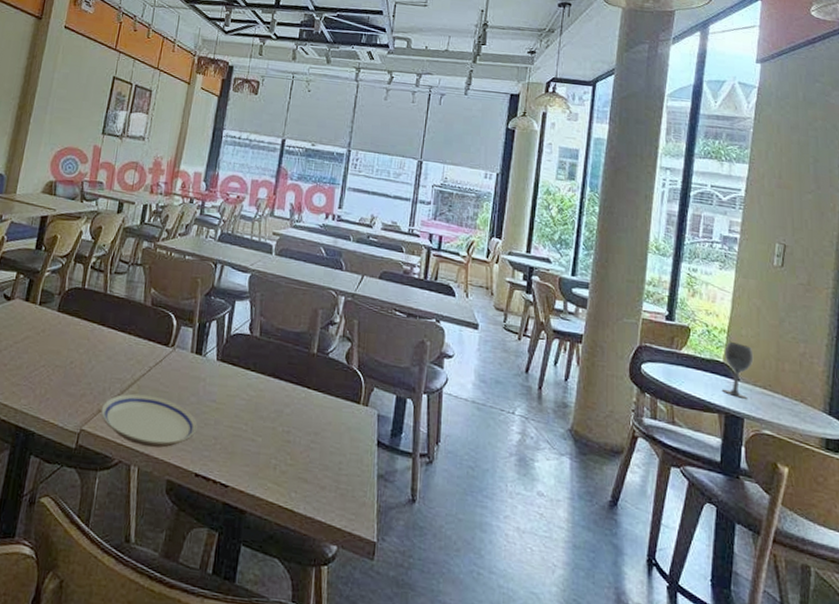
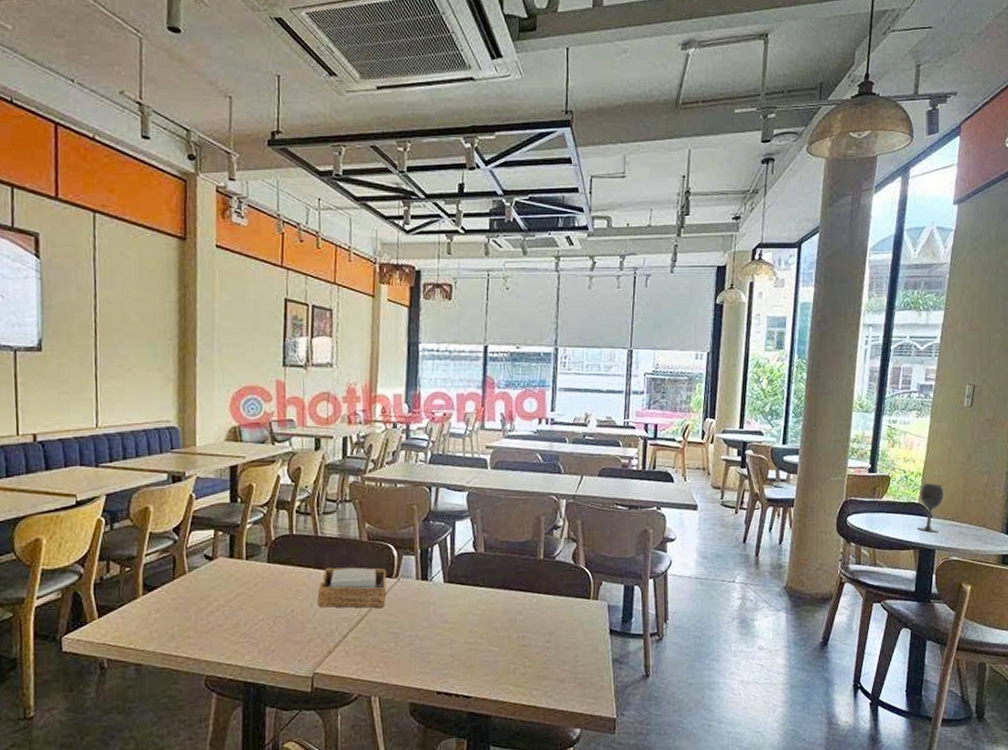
napkin holder: none [95,325,164,376] -> present [317,567,387,609]
plate: present [101,393,198,448] -> none [332,627,433,677]

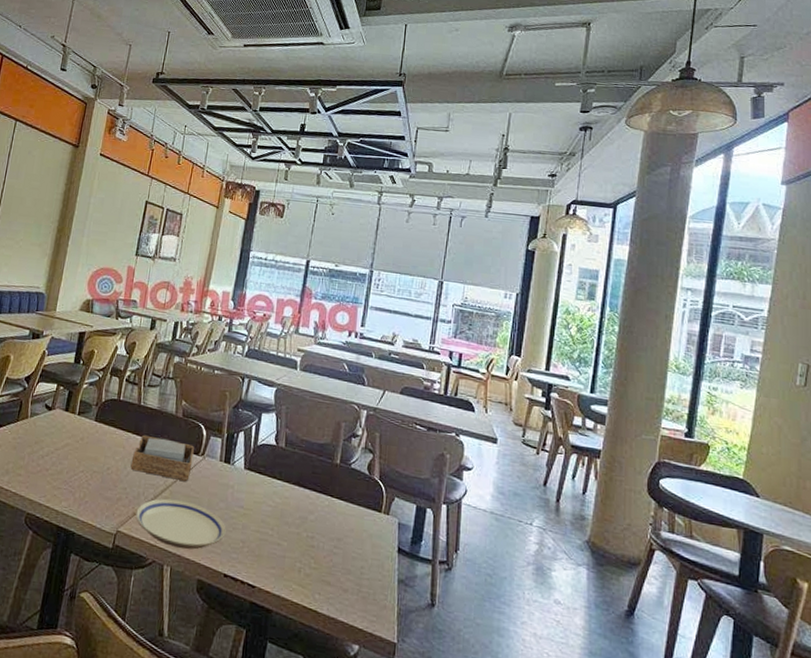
plate: none [332,627,433,677] -> present [136,498,226,550]
wine glass: present [917,483,945,533] -> none [741,458,774,515]

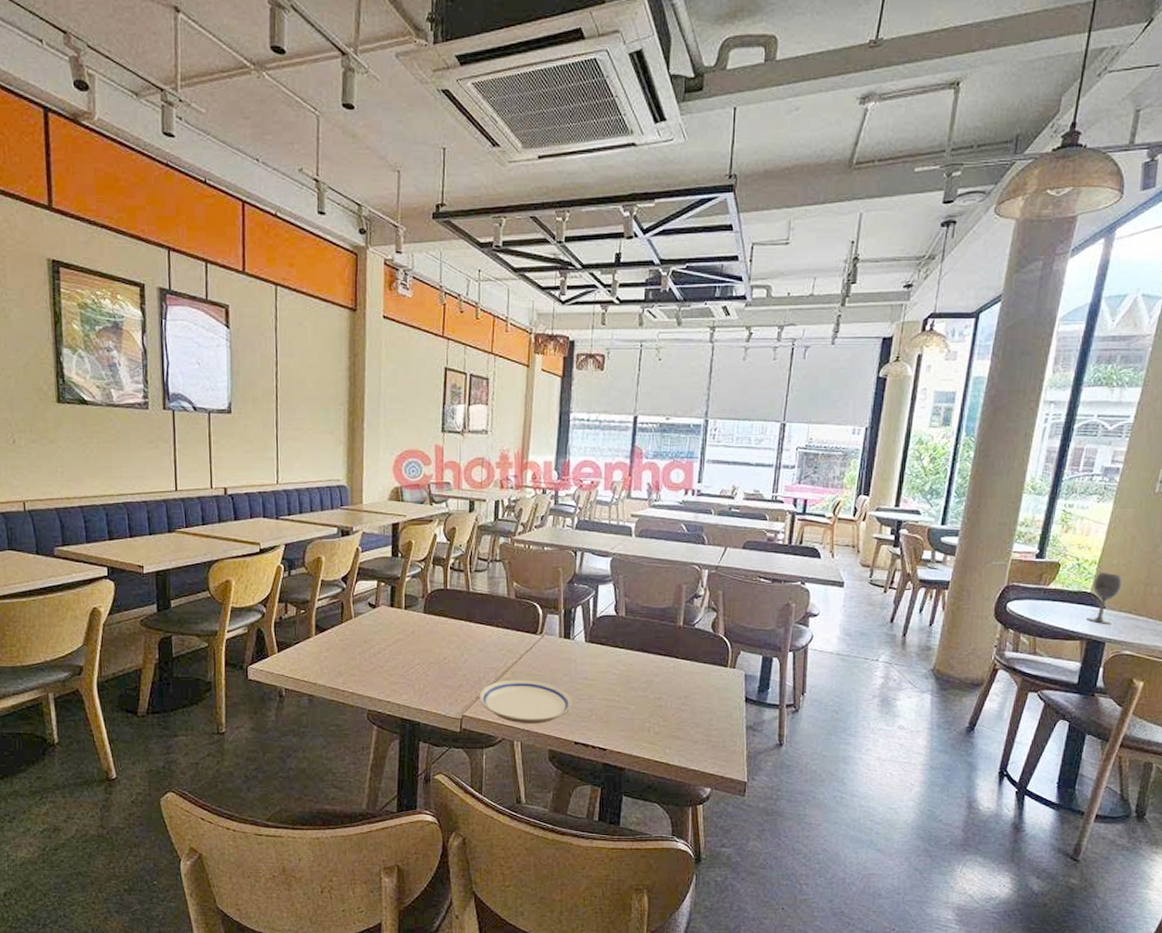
napkin holder: present [130,434,194,482] -> none [467,621,531,662]
wine glass: none [741,458,774,515] -> present [1086,572,1123,624]

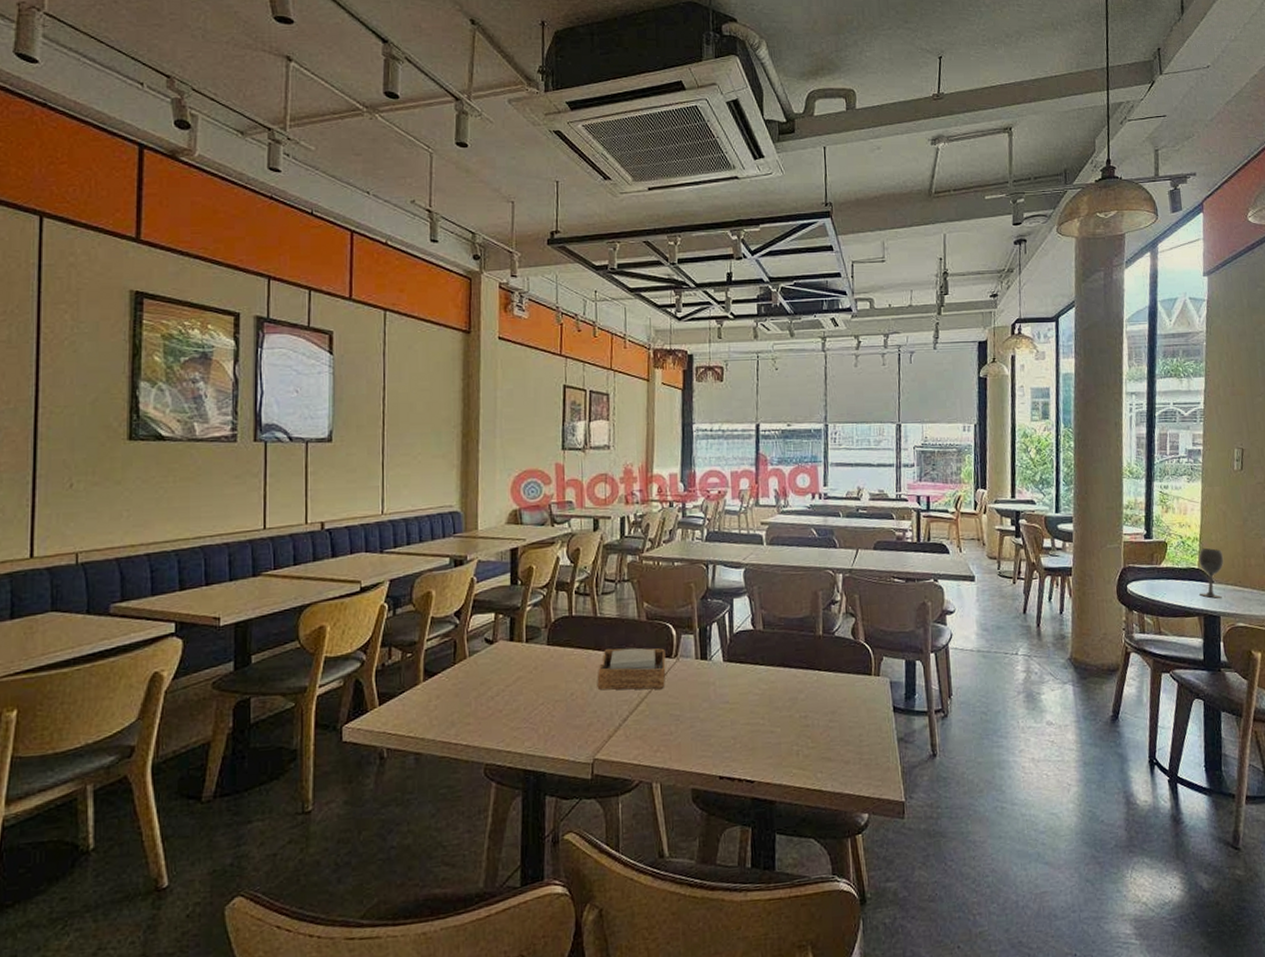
napkin holder: none [467,621,531,662] -> present [597,647,666,691]
plate: present [479,679,572,723] -> none [612,709,714,762]

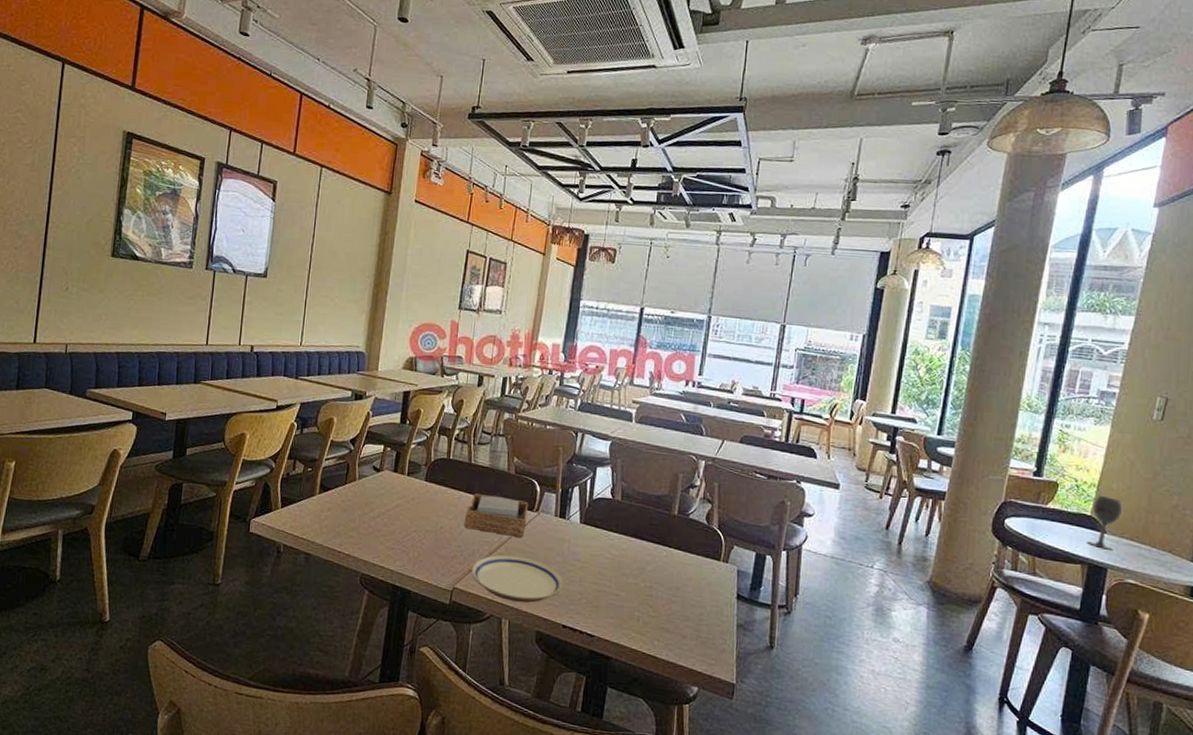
plate: none [612,709,714,762] -> present [471,554,563,603]

